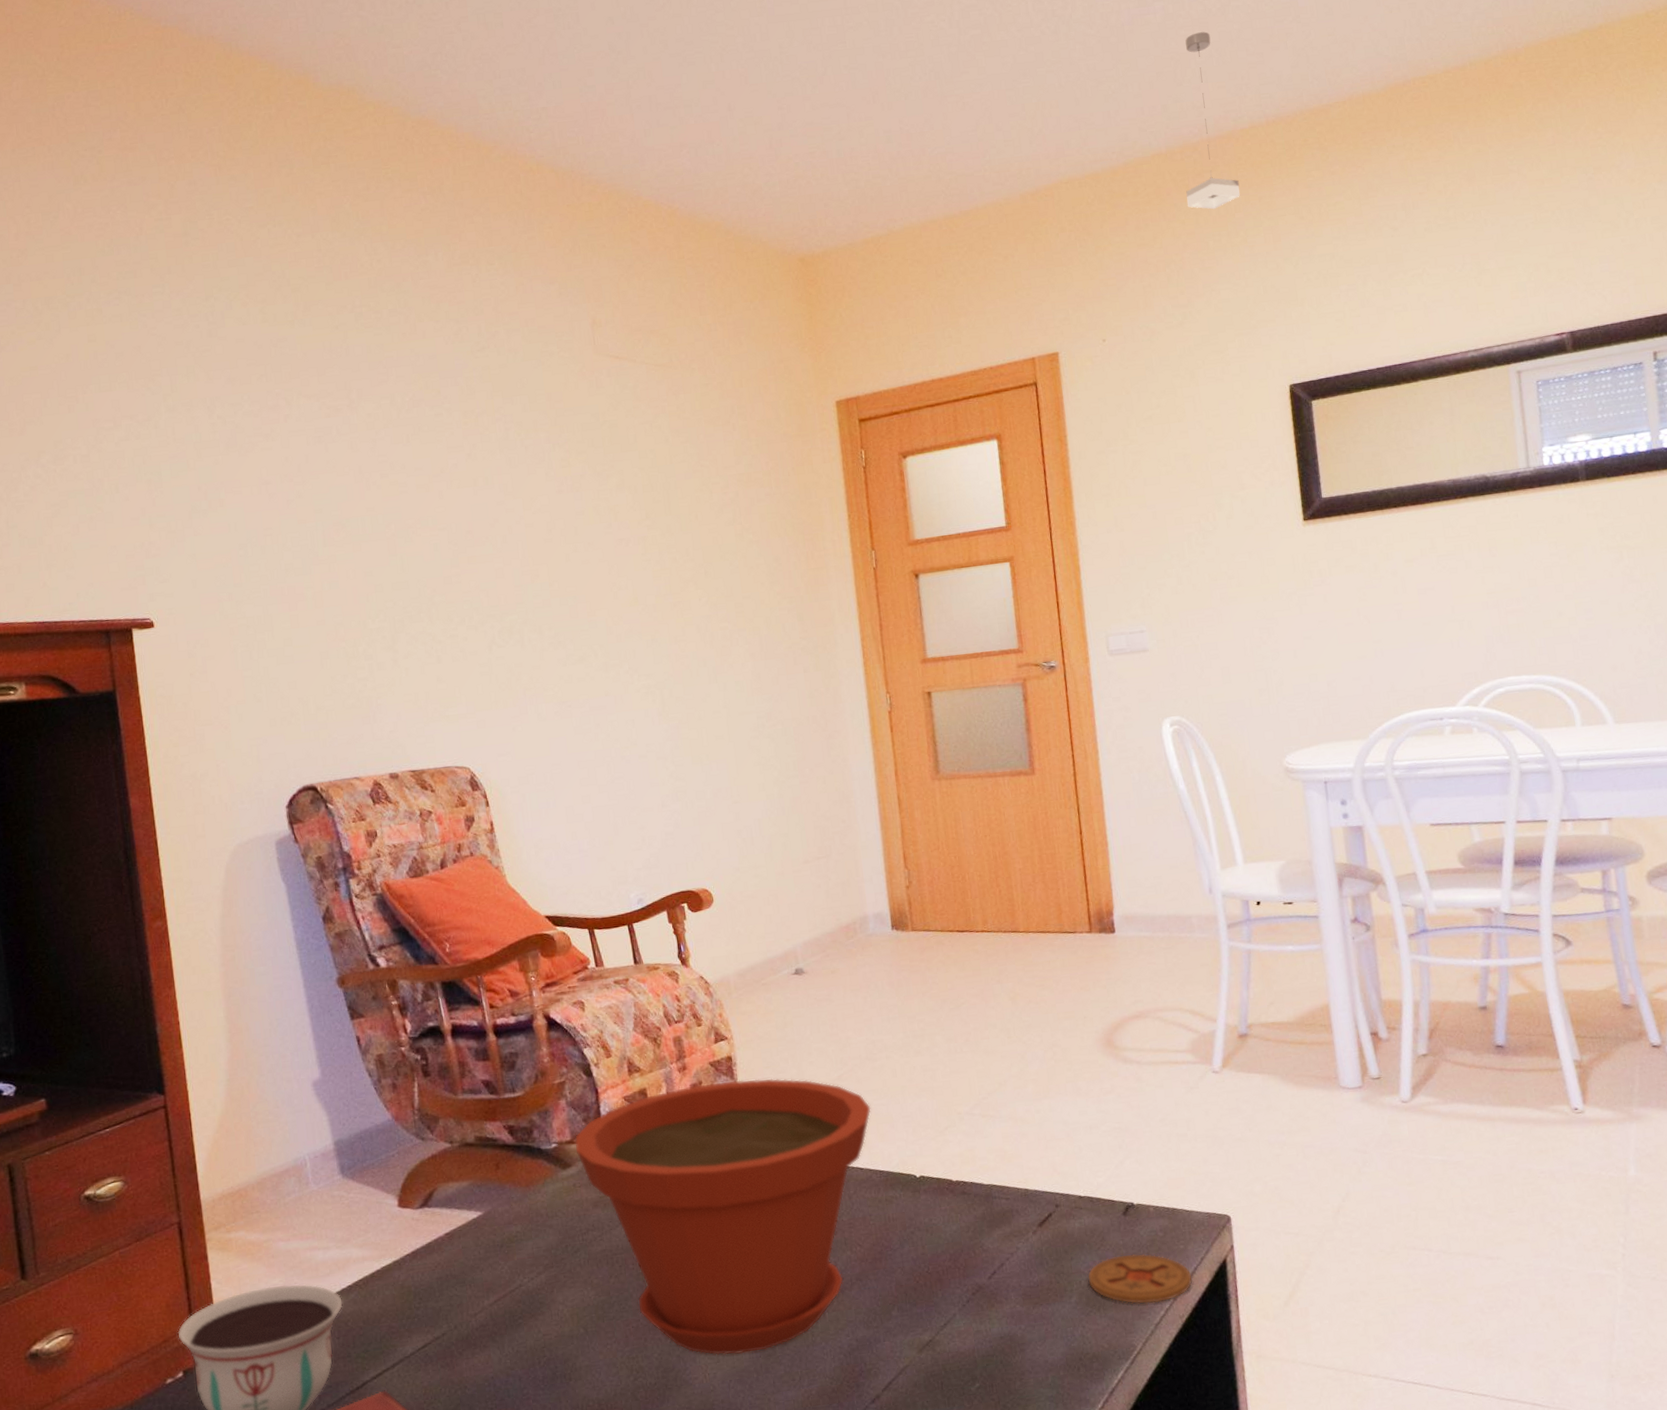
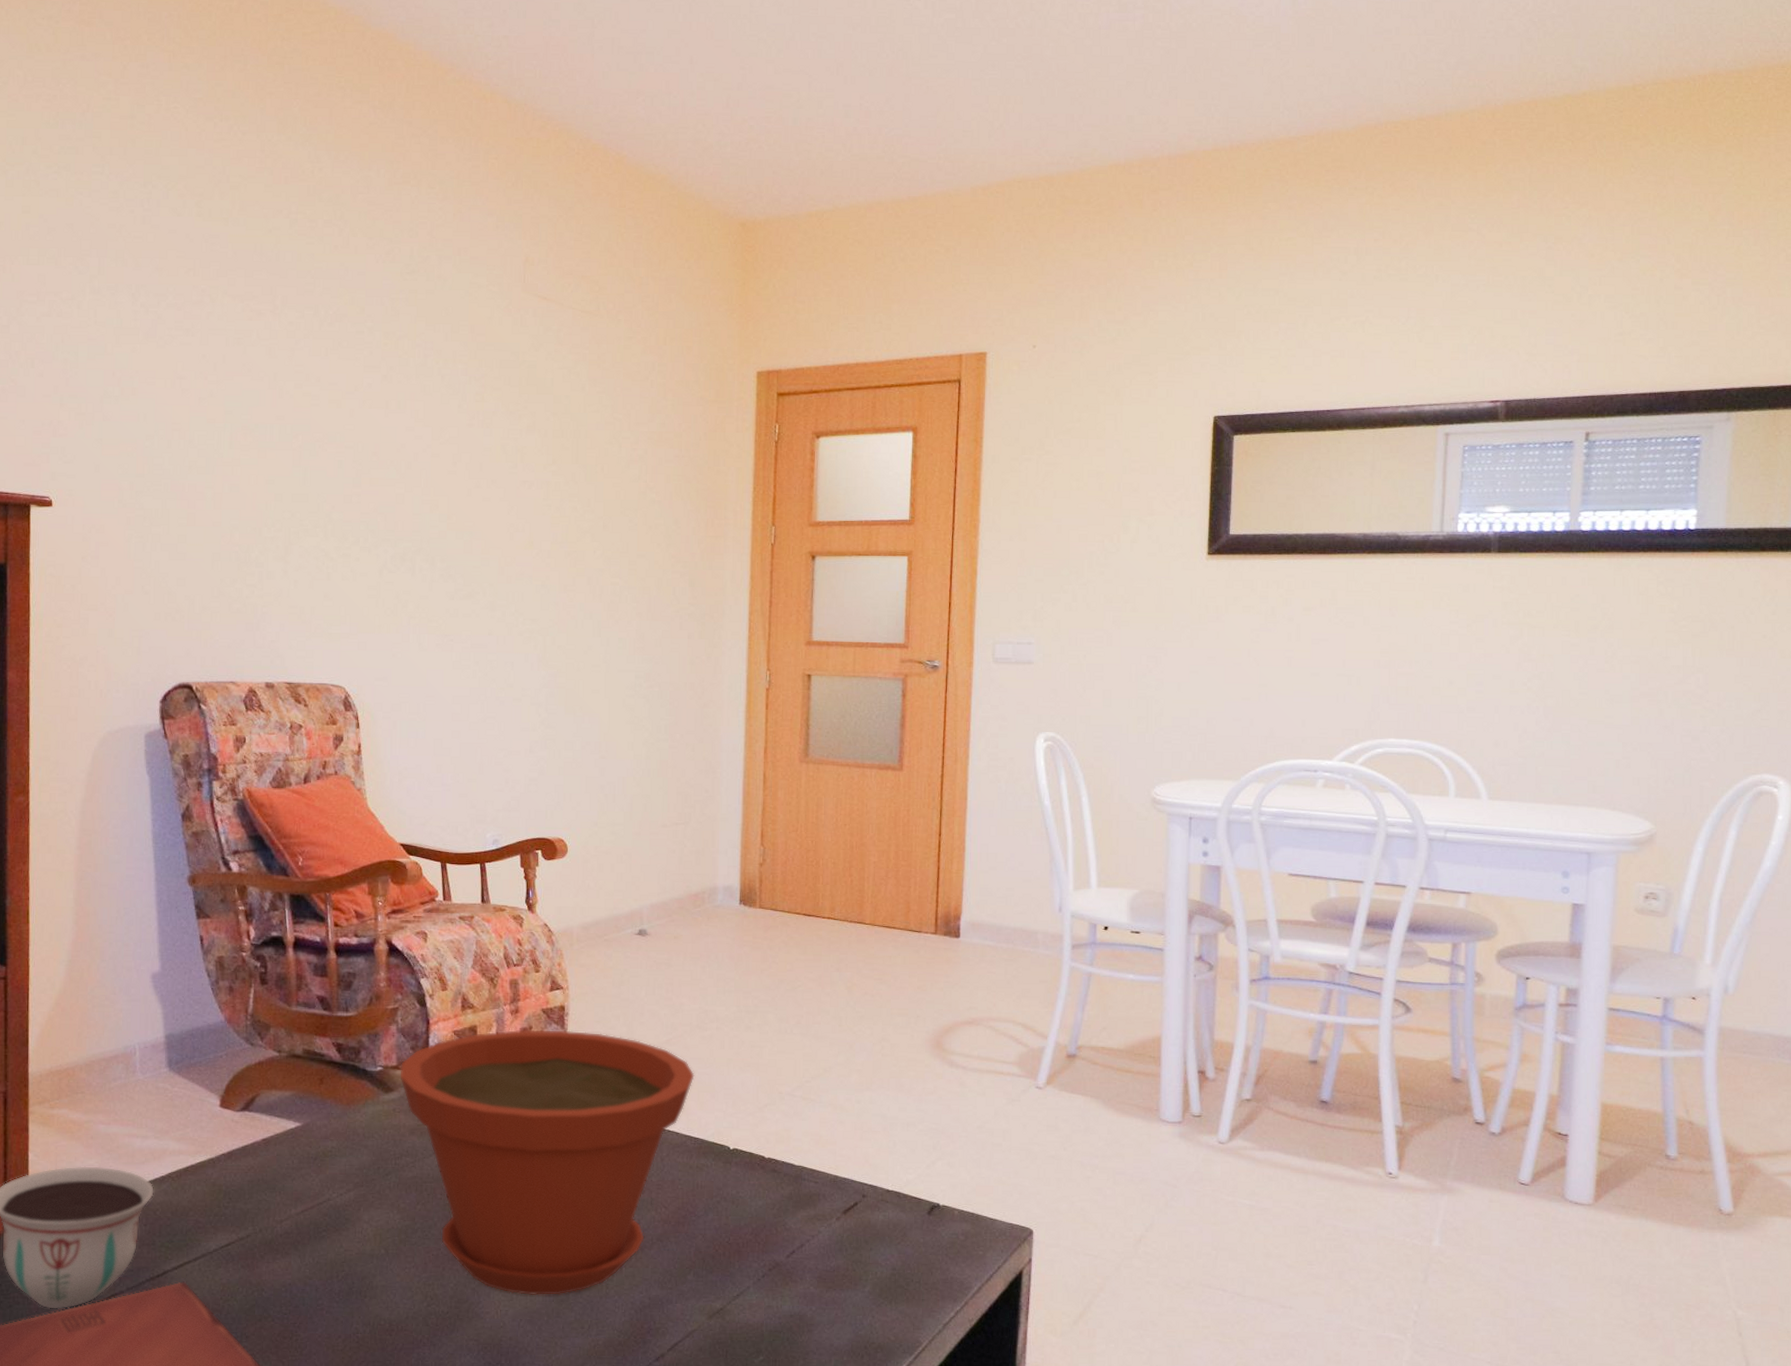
coaster: present [1088,1253,1193,1304] -> none [884,1253,987,1304]
pendant lamp: present [1185,32,1240,210] -> none [1138,46,1194,229]

